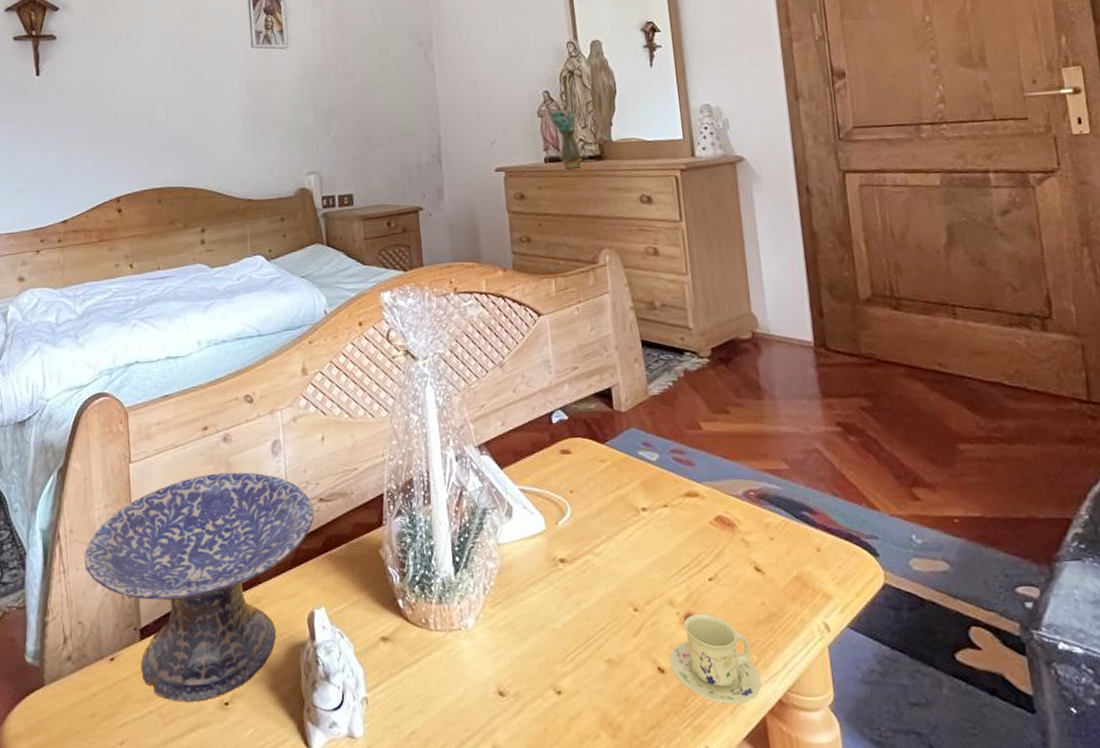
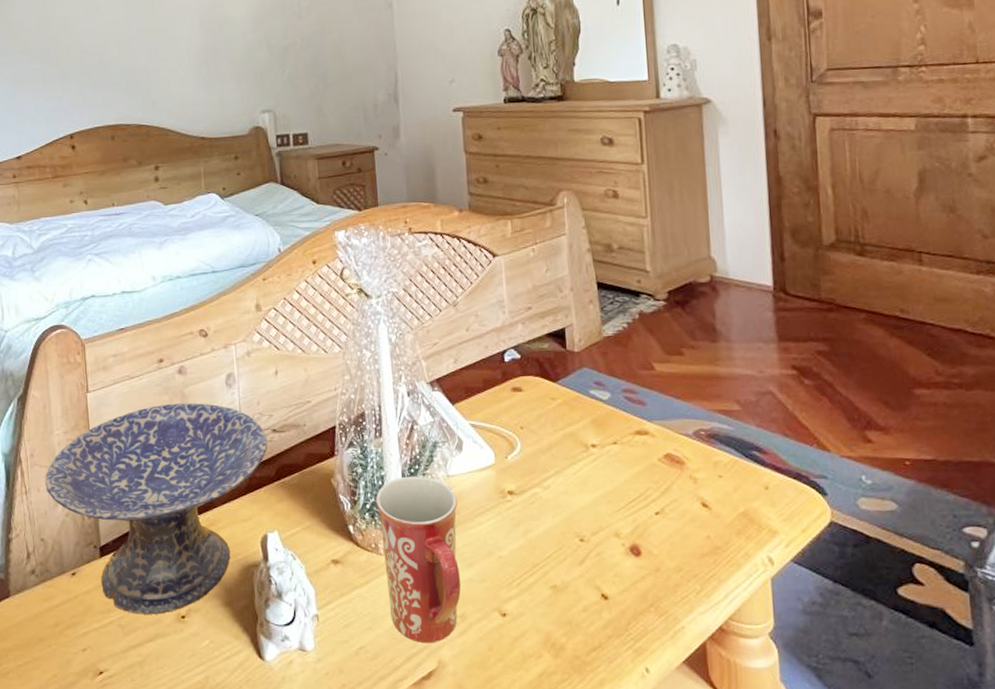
mug: none [424,545,514,726] -> present [375,476,461,643]
vase: present [548,108,583,169] -> none [509,47,544,110]
cup and saucer: present [669,614,762,704] -> none [613,546,703,629]

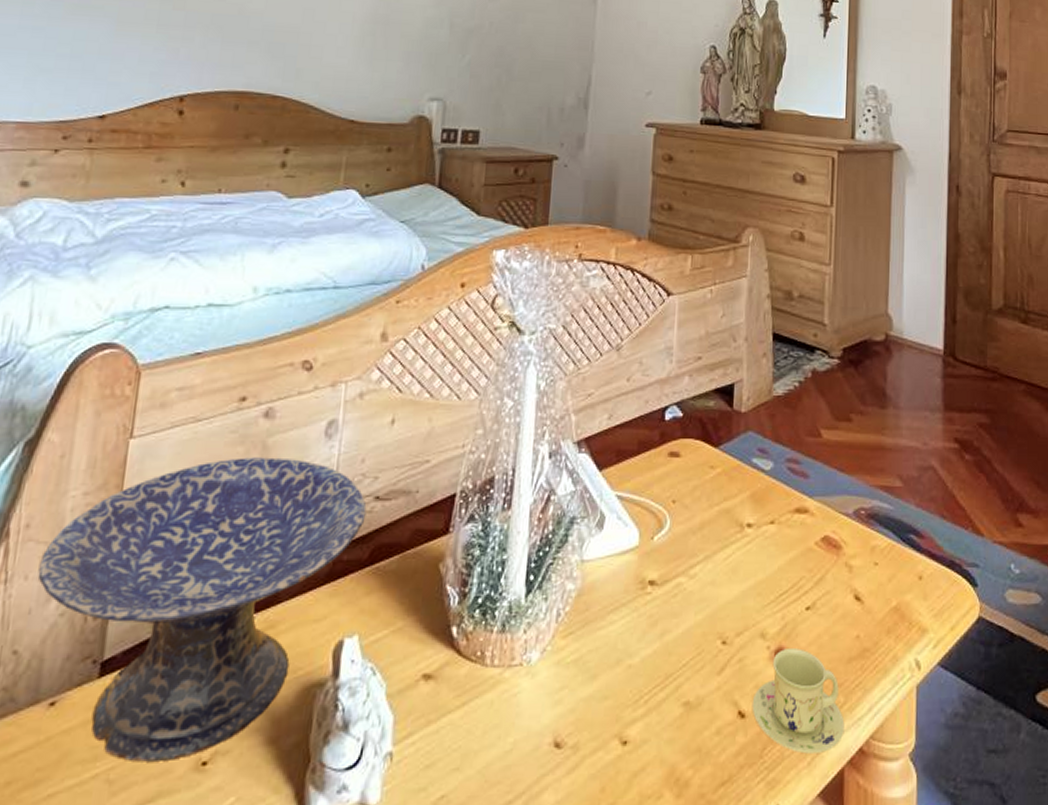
mug: present [375,476,461,643] -> none [486,560,589,787]
cup and saucer: none [613,546,703,629] -> present [752,648,845,754]

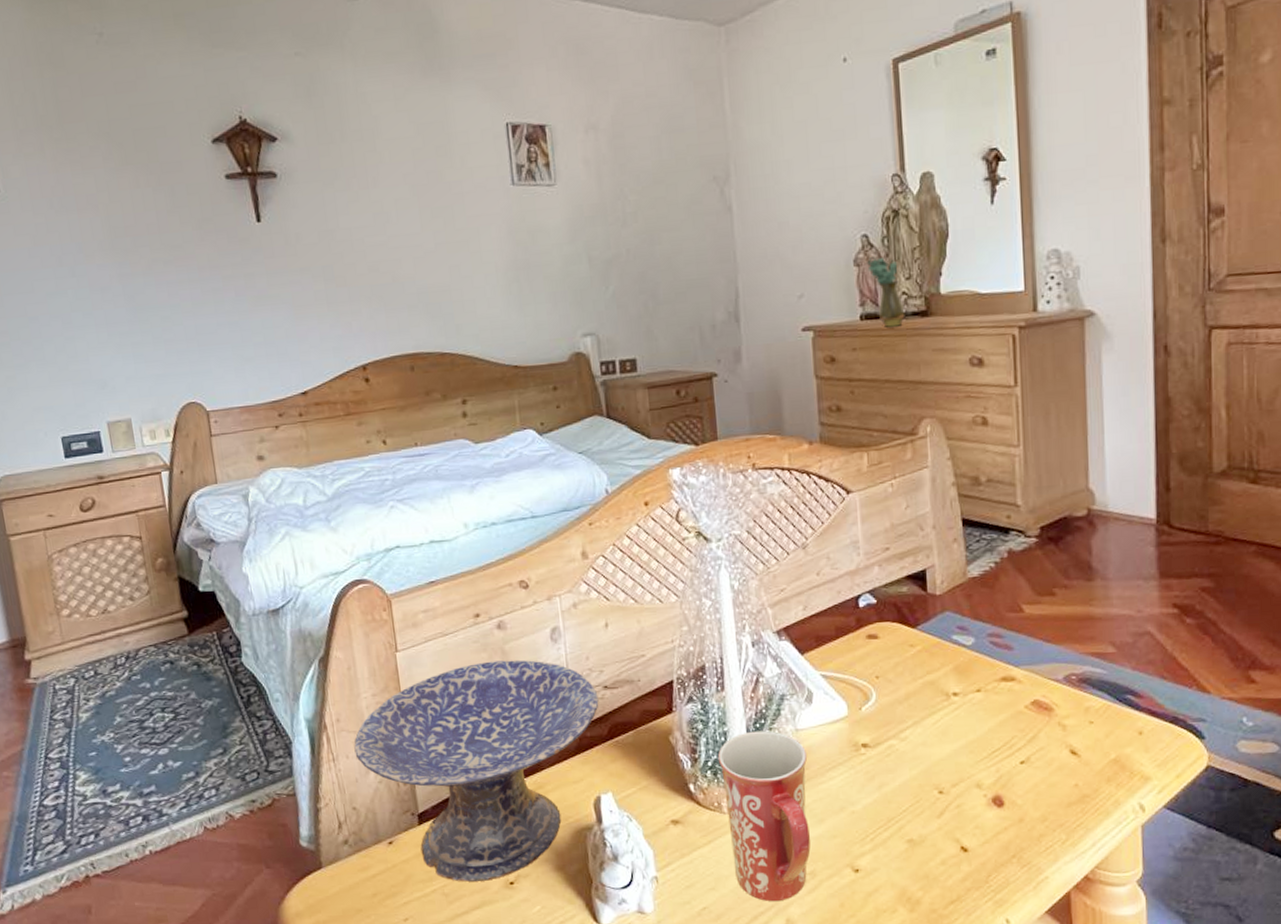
mug: none [486,560,589,787] -> present [717,730,811,902]
vase: none [712,66,741,135] -> present [867,256,905,327]
cup and saucer: present [752,648,845,754] -> none [973,796,1068,880]

